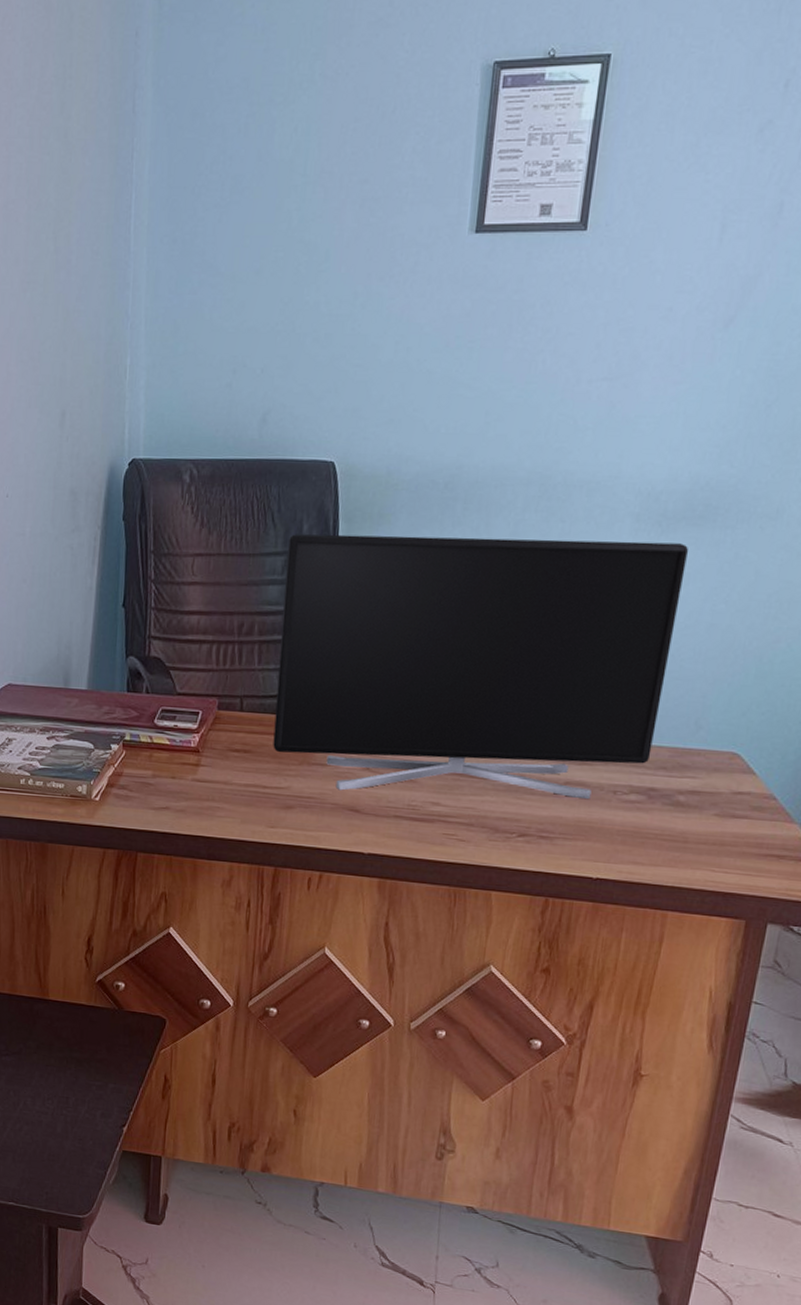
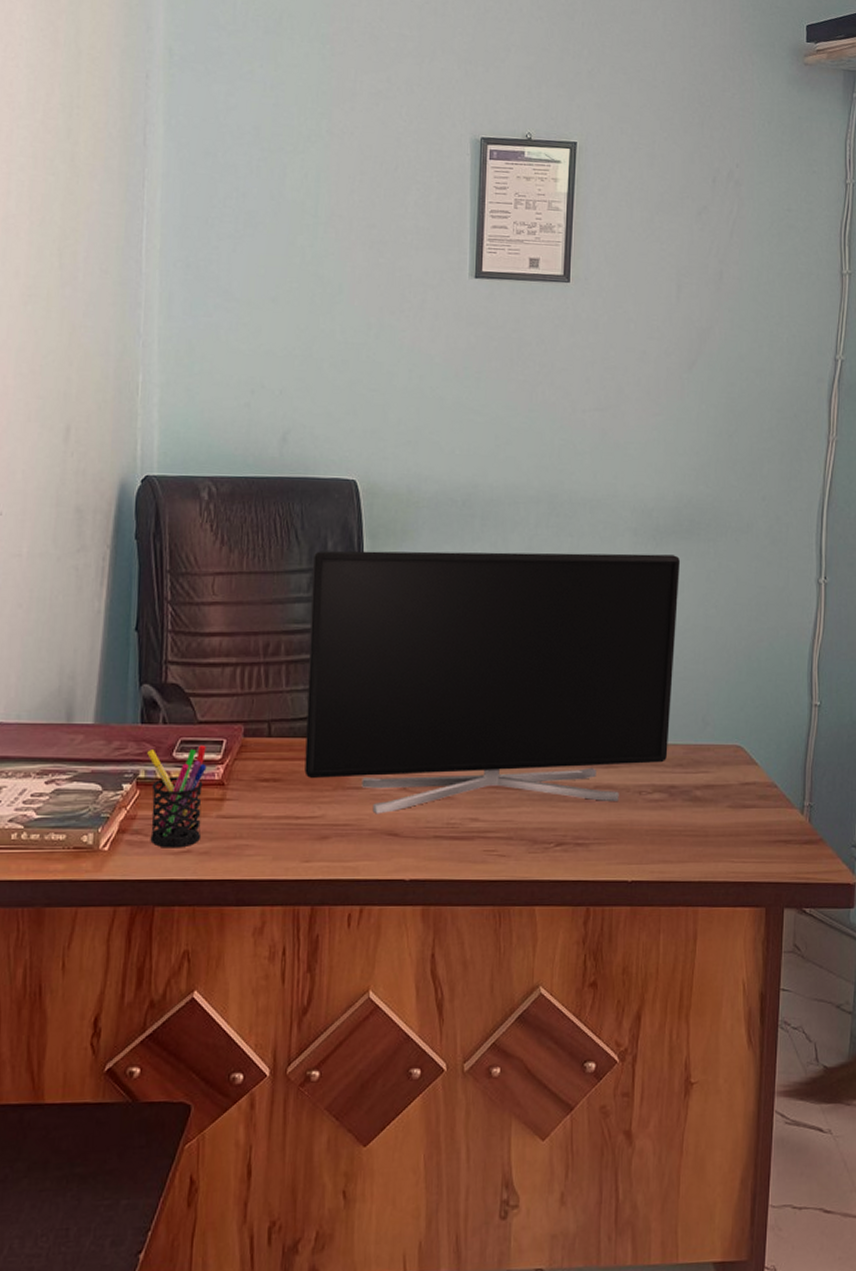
pen holder: none [132,714,184,805] -> present [147,745,207,848]

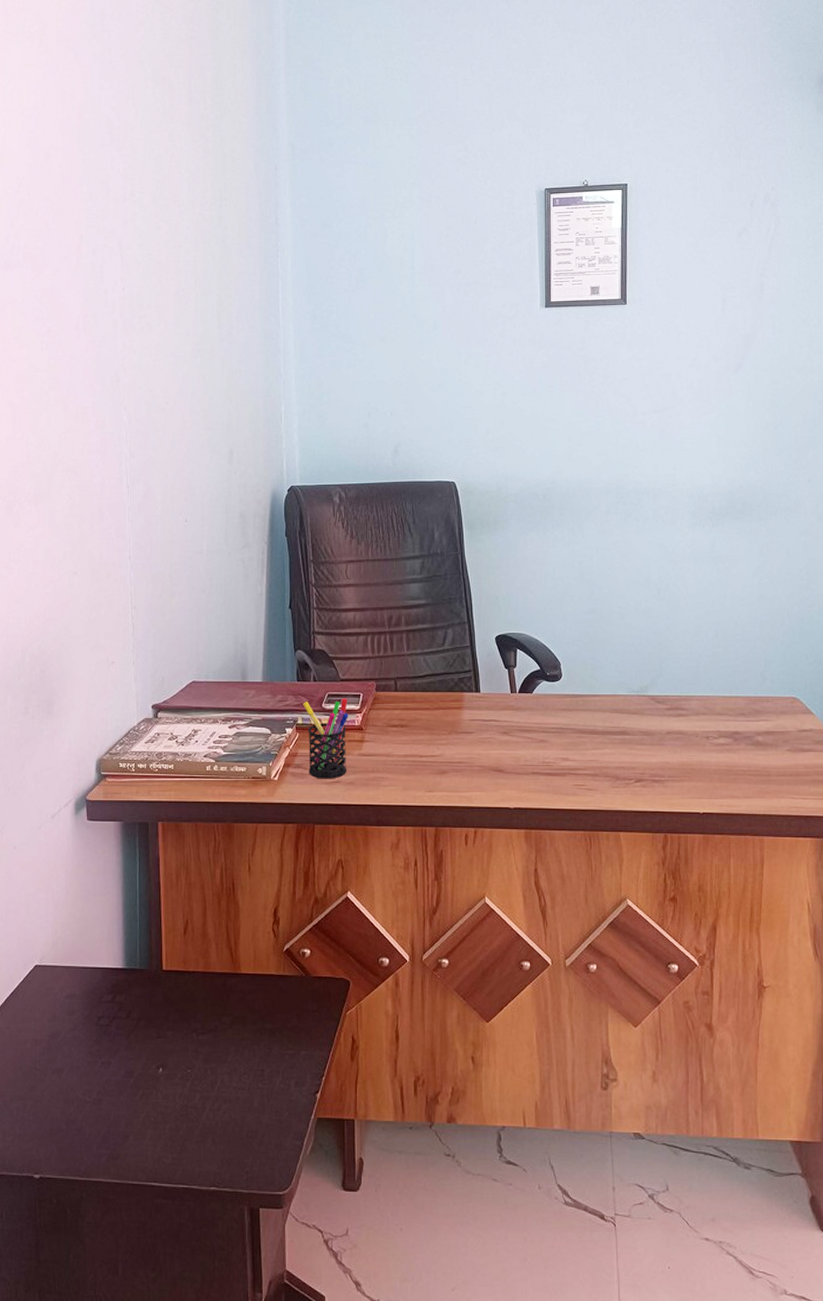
monitor: present [304,550,680,814] -> none [424,533,735,754]

